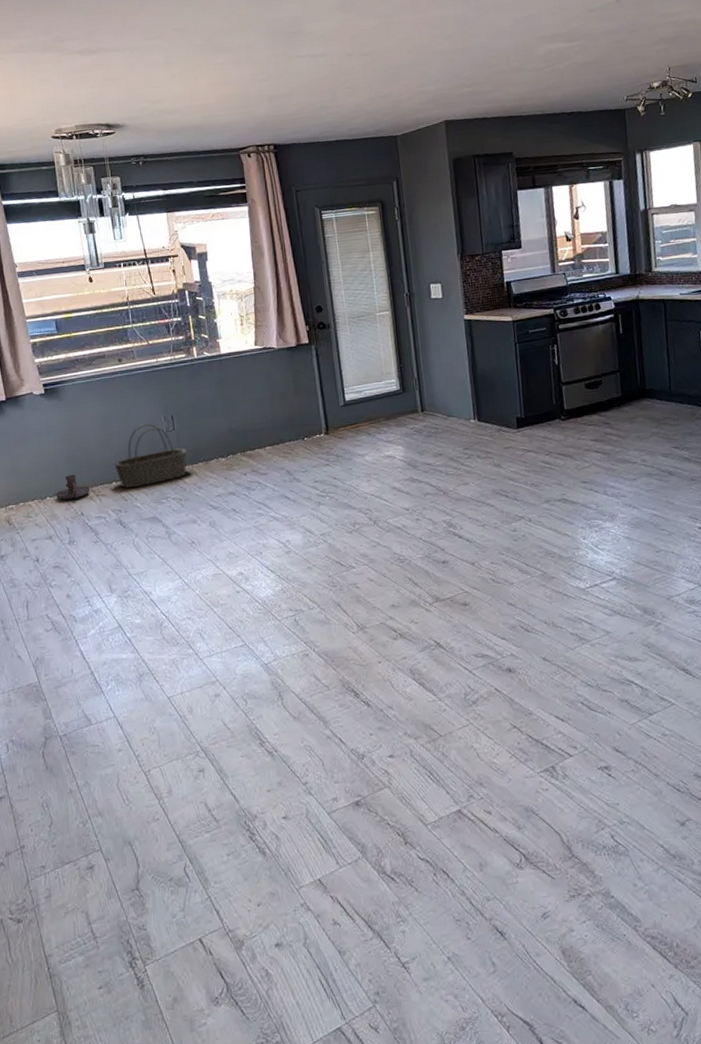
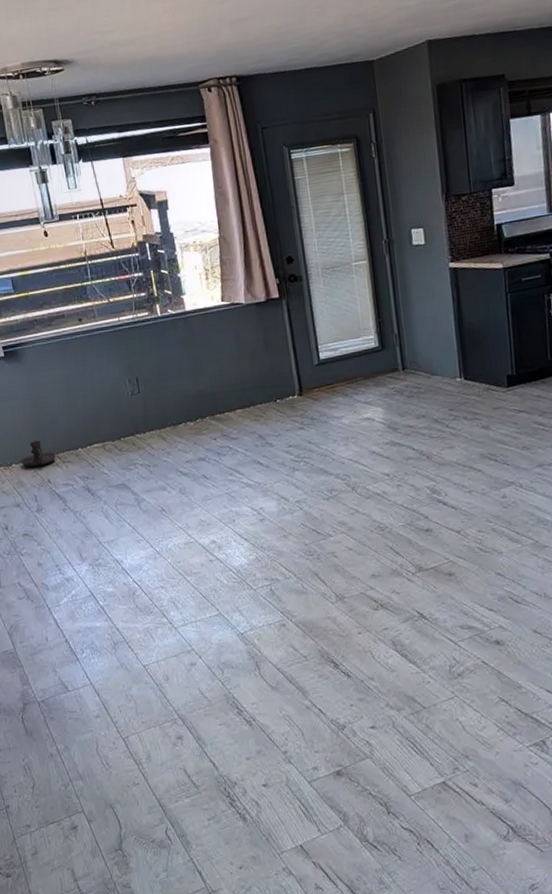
basket: present [114,423,187,489] -> none [79,386,154,455]

